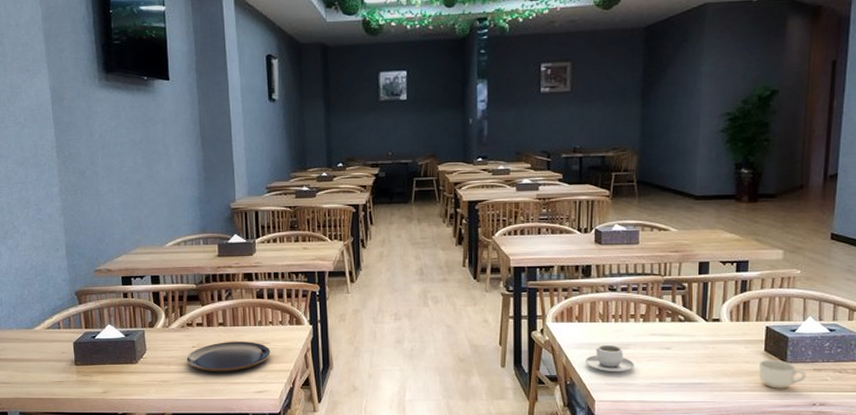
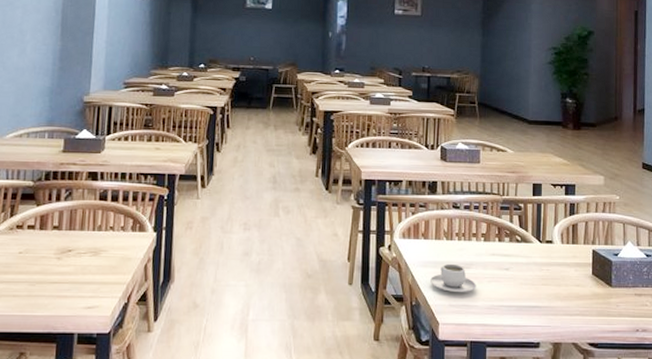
plate: present [186,342,271,372] -> none [10,248,108,283]
teacup: present [758,359,806,389] -> none [587,283,629,314]

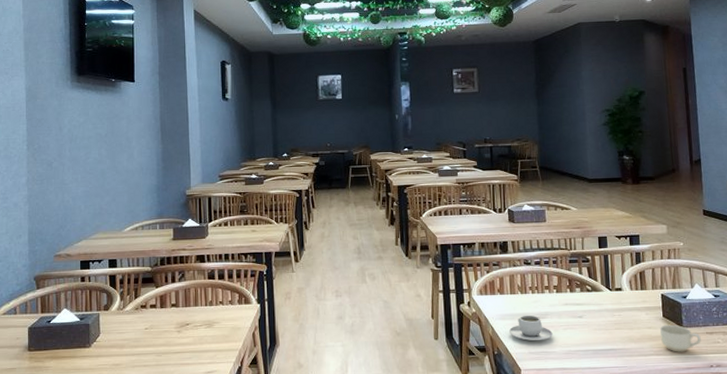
teacup: none [587,283,629,314] -> present [659,324,701,352]

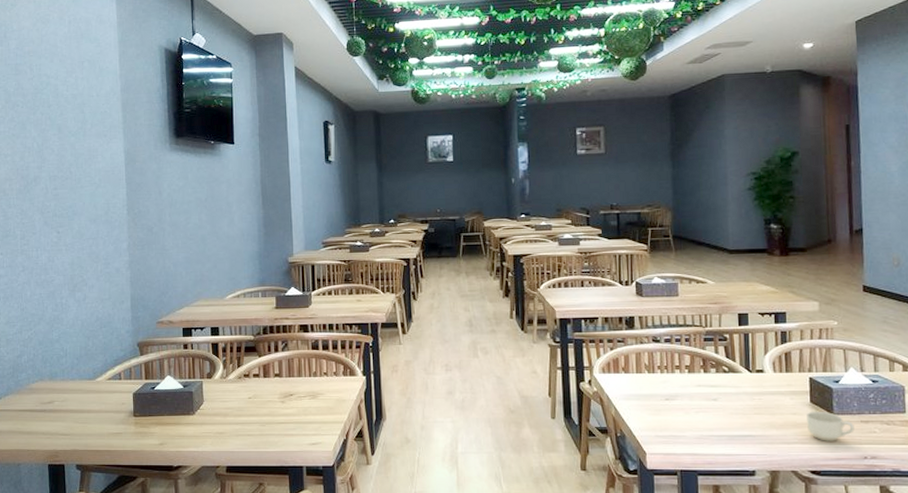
teacup: present [509,315,553,341] -> none [634,396,683,423]

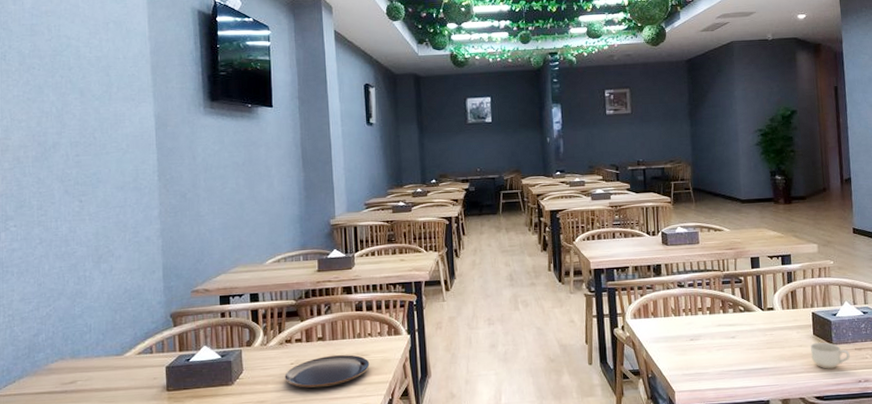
plate: none [243,393,325,424] -> present [284,355,370,389]

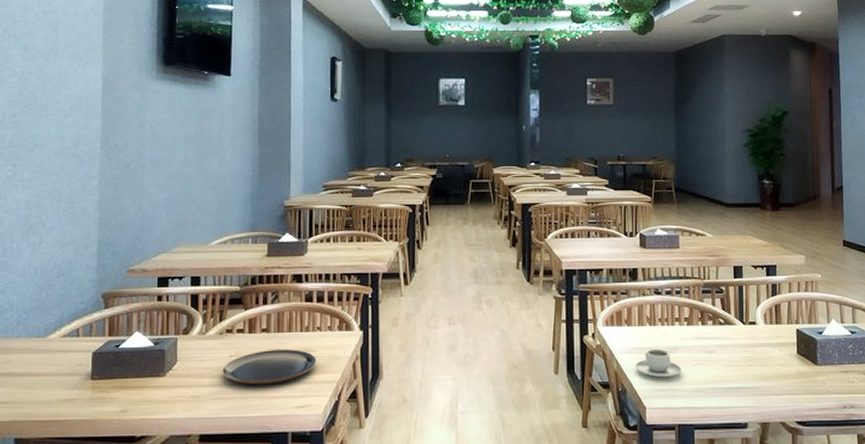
teacup: none [663,337,706,363] -> present [636,348,682,377]
teacup: present [810,342,850,369] -> none [793,362,836,392]

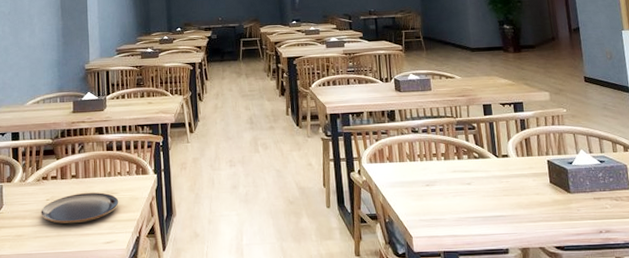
teacup: present [636,348,682,377] -> none [400,182,443,208]

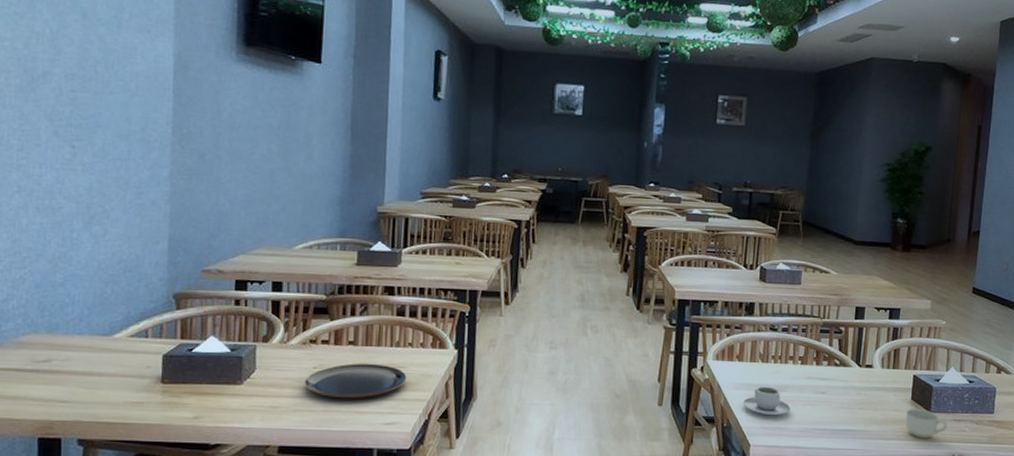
teacup: none [400,182,443,208] -> present [743,386,791,415]
teacup: none [547,190,589,218] -> present [905,408,947,439]

